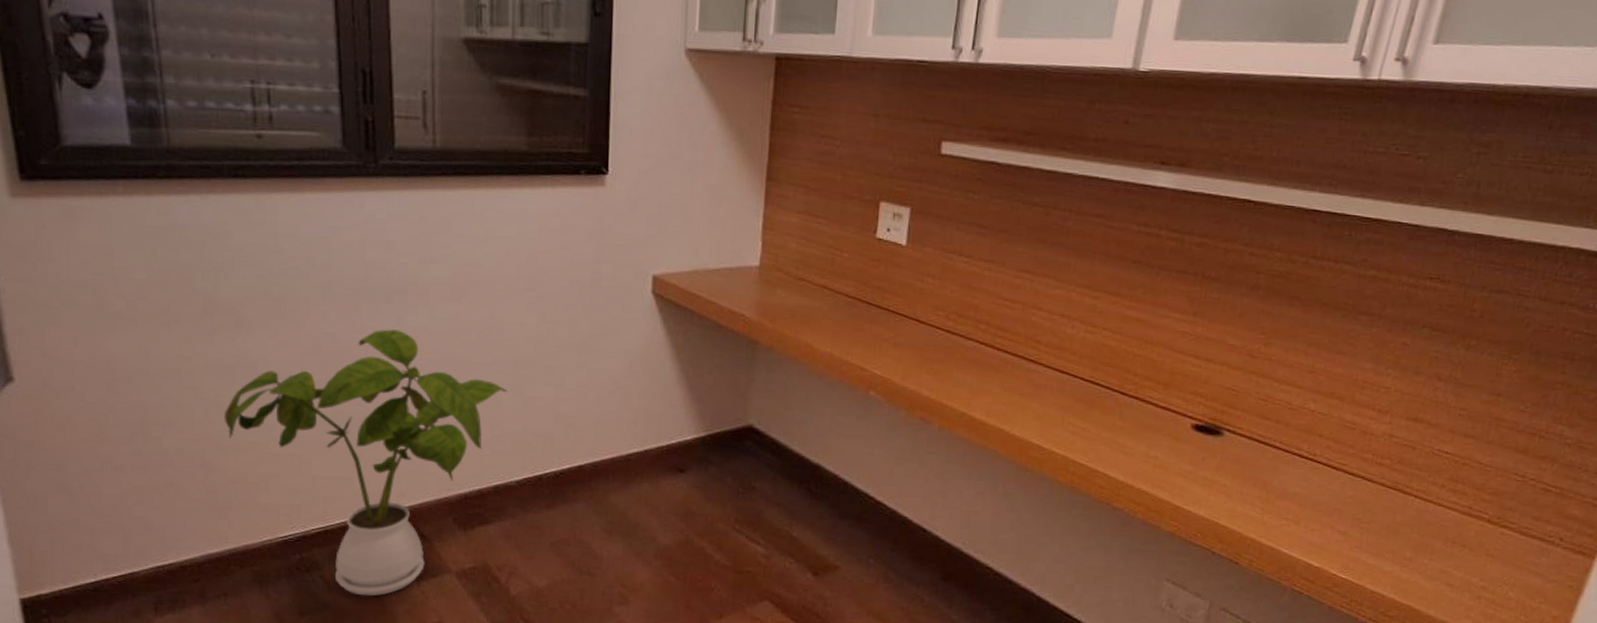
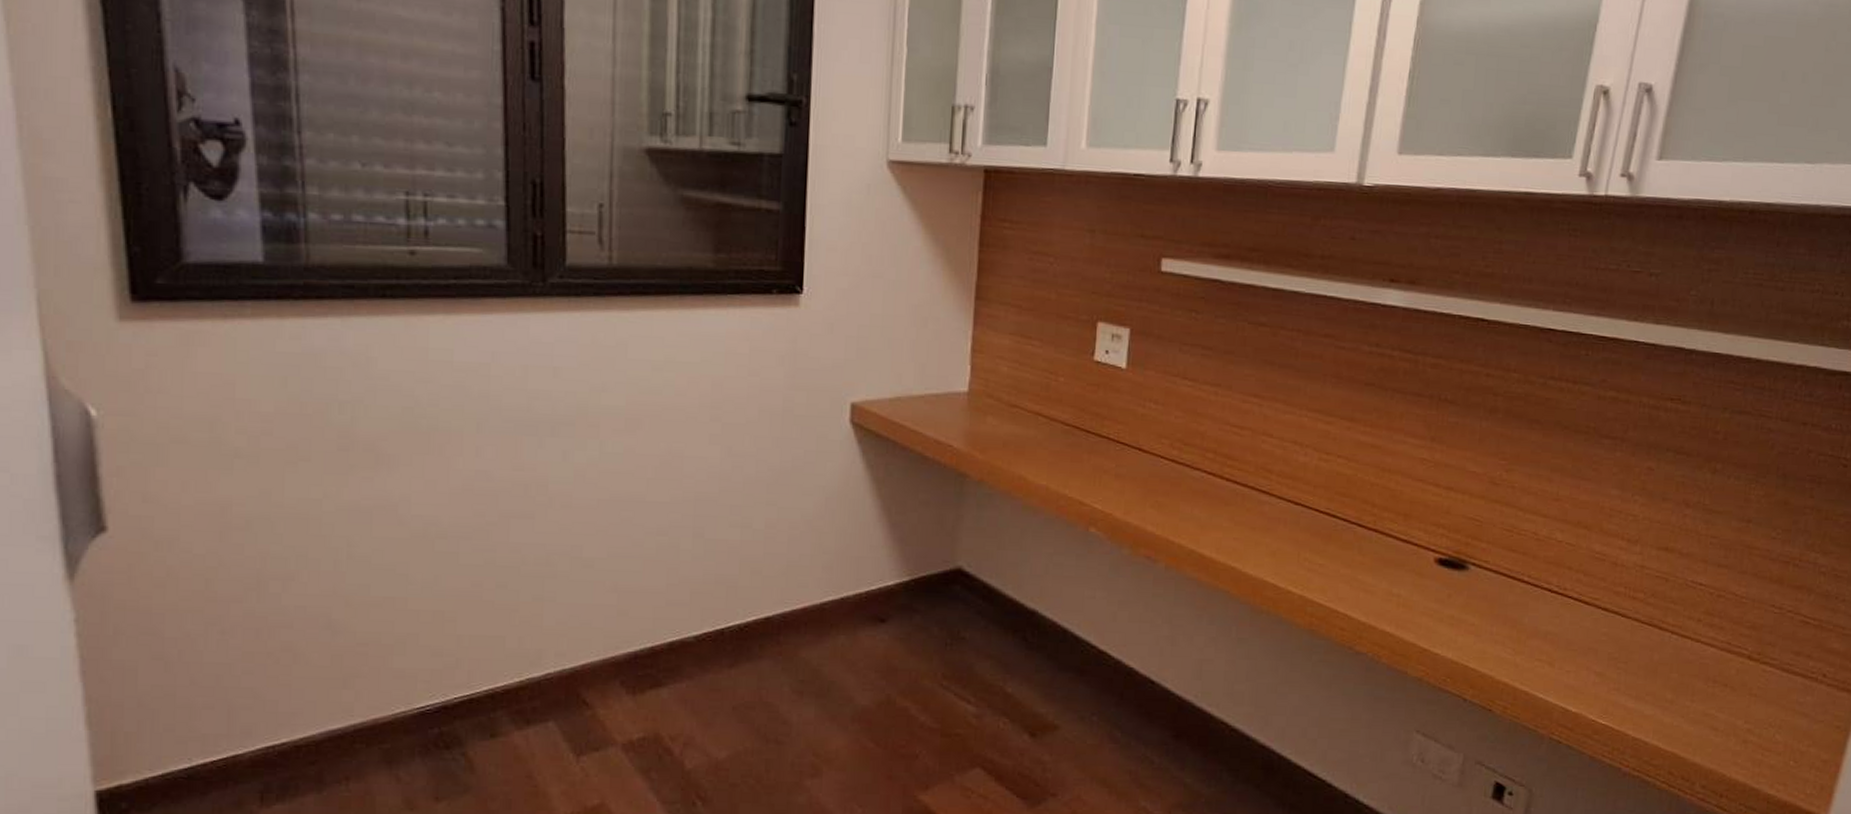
house plant: present [223,328,507,596] -> none [355,464,686,776]

